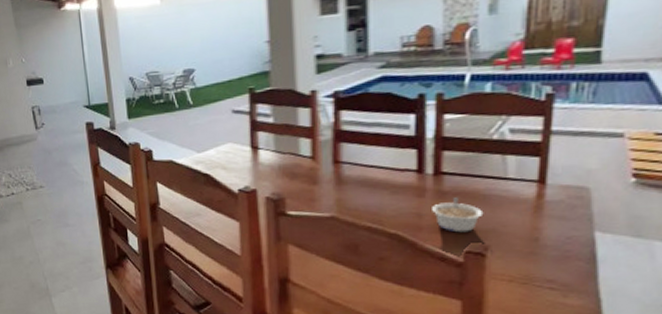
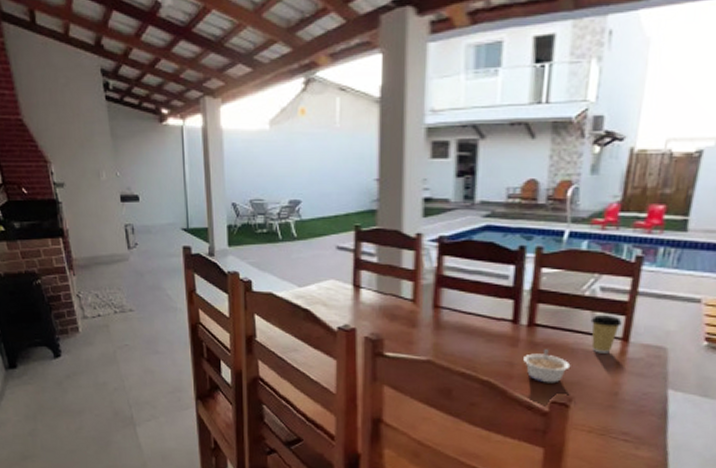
coffee cup: none [501,157,536,198] -> present [590,315,622,354]

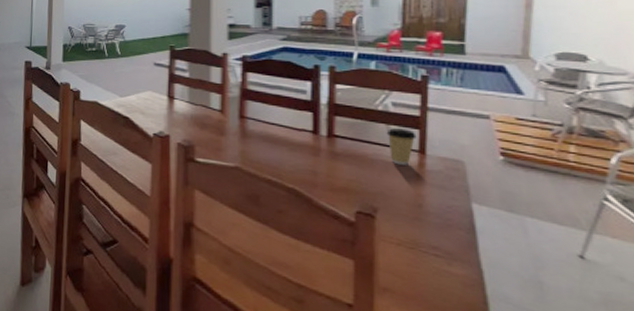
legume: present [523,349,571,383] -> none [326,159,372,193]

